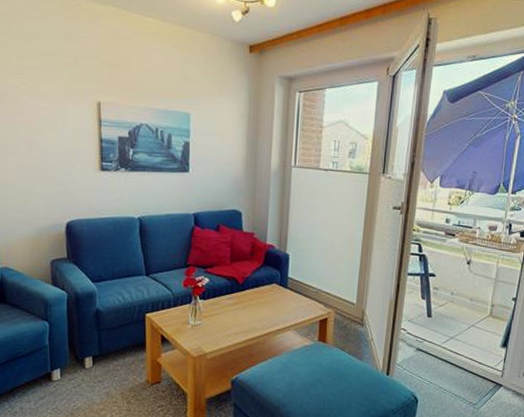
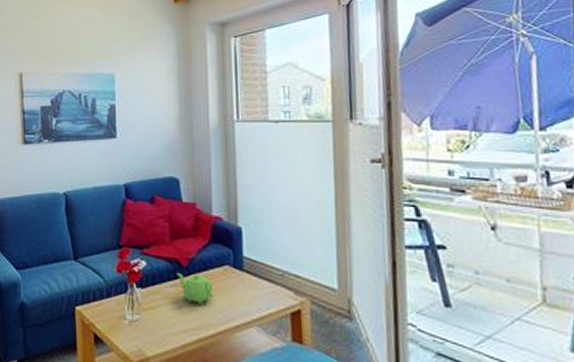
teapot: none [234,288,263,314] -> present [177,272,214,305]

